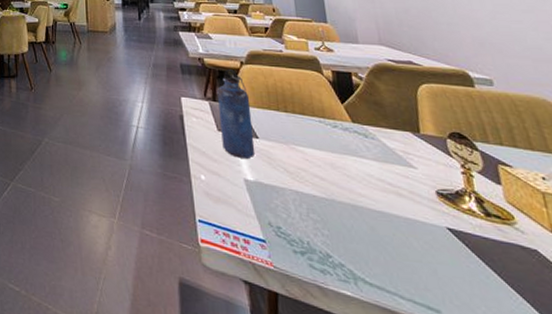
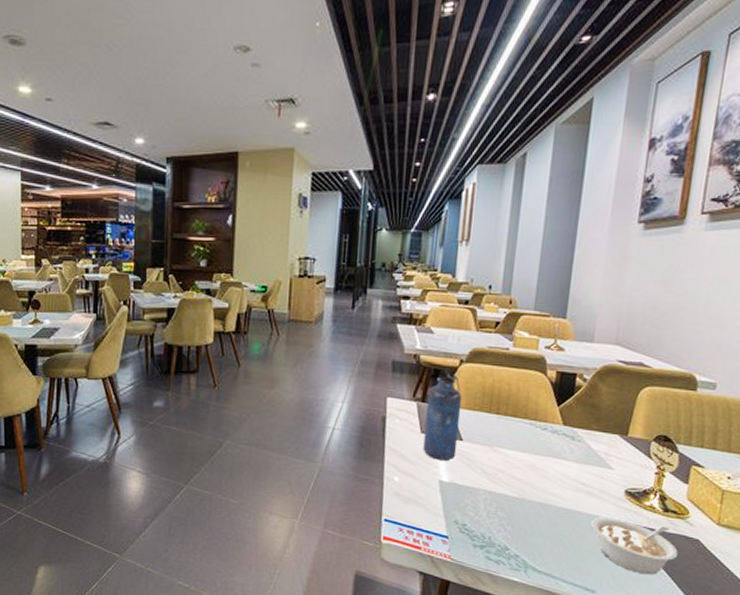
legume: none [410,221,521,293] -> present [590,517,679,575]

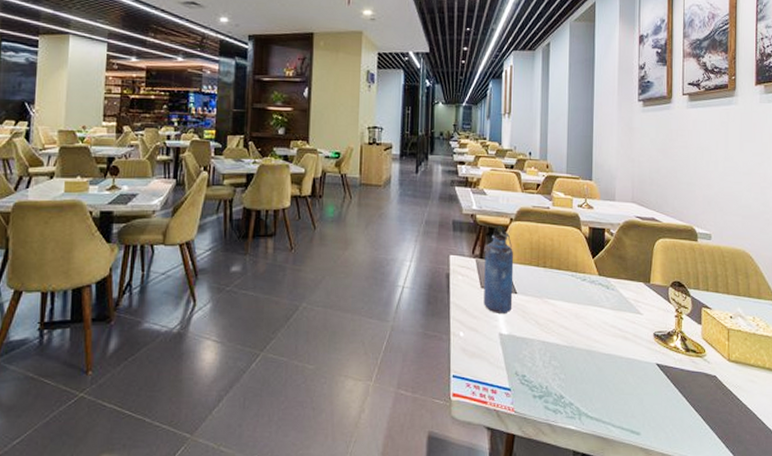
legume: present [590,517,679,575] -> none [630,360,702,413]

